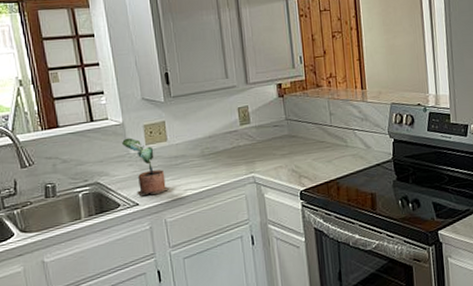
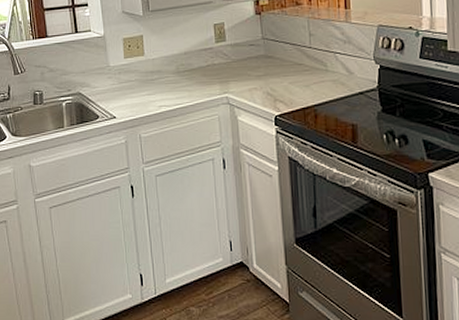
potted plant: present [122,137,169,197] -> none [103,50,144,110]

